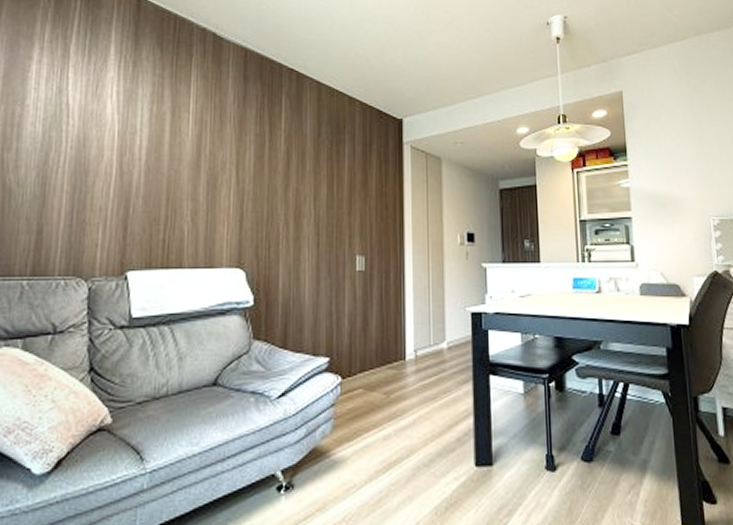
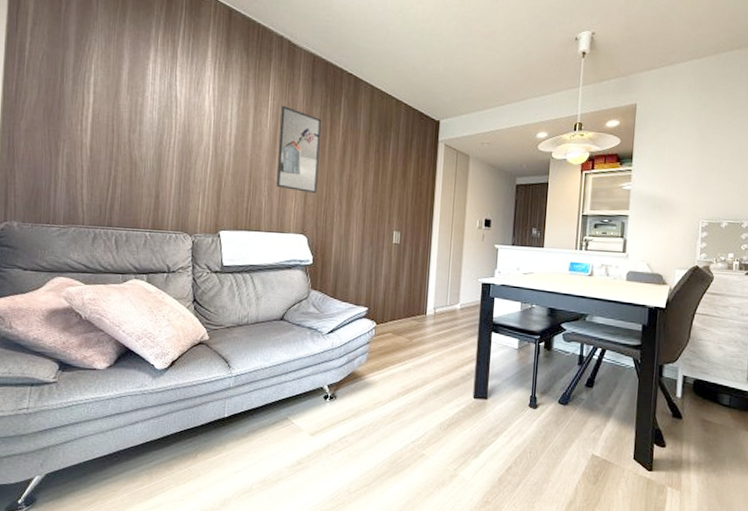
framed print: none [202,109,258,214] -> present [276,105,321,193]

